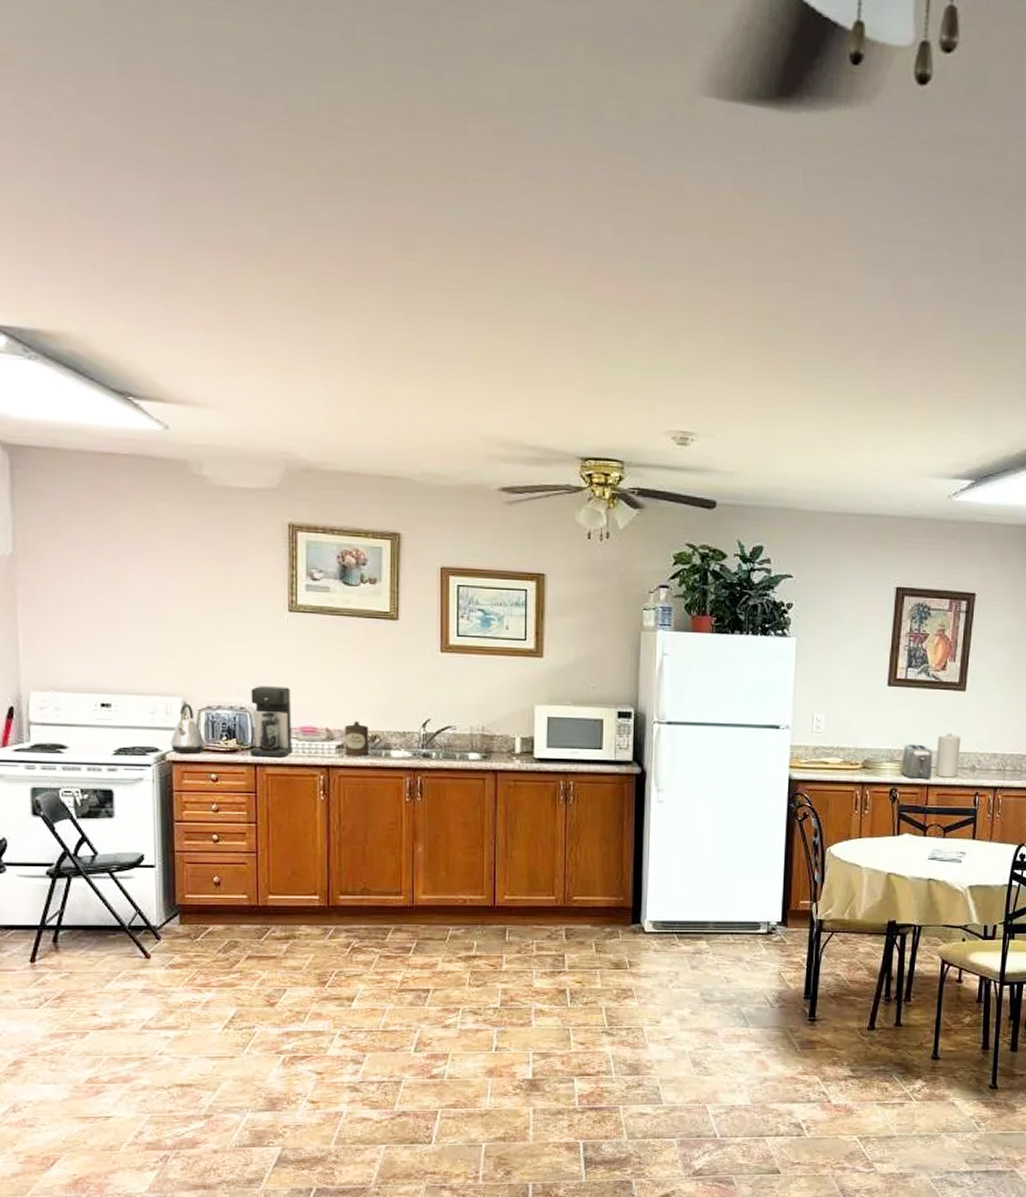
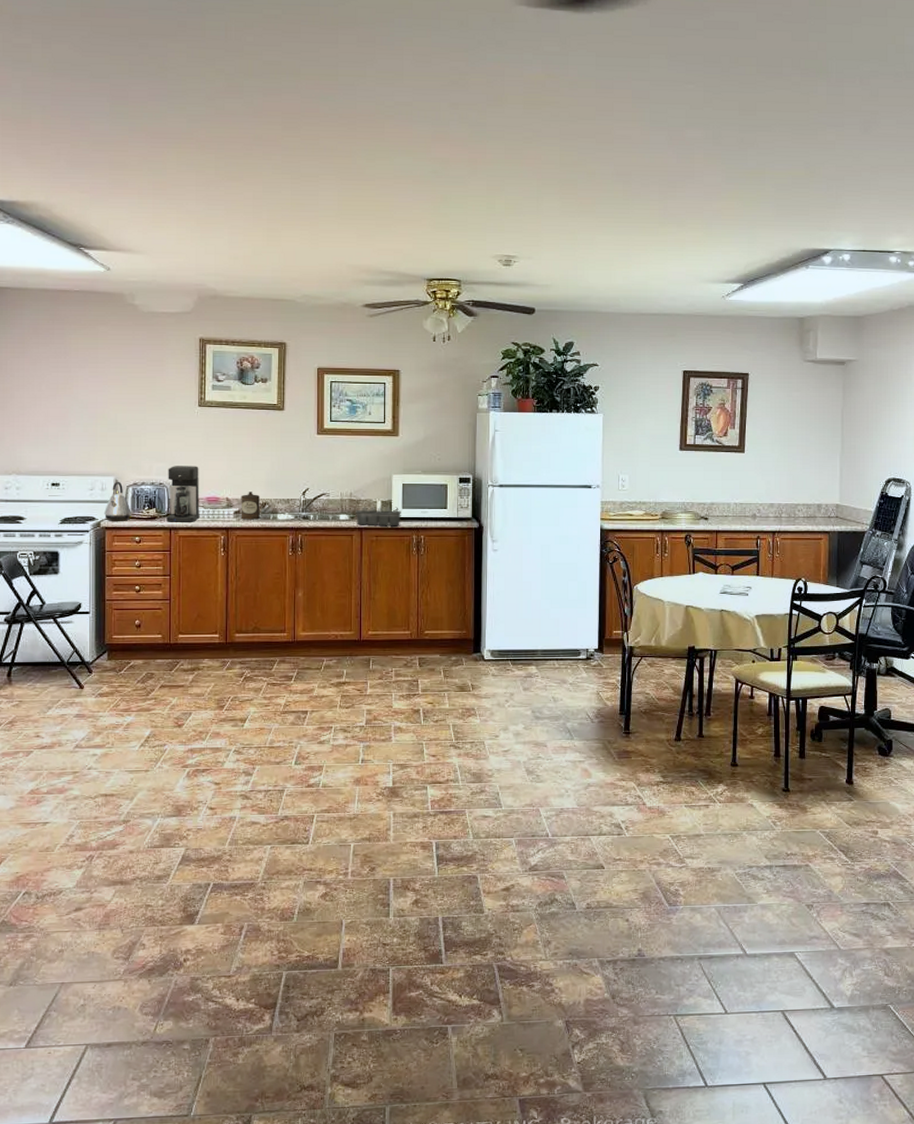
dish rack: none [489,744,546,769] -> present [356,507,401,527]
toaster: present [901,744,932,780] -> none [694,497,719,527]
paper towel holder: present [935,733,961,778] -> none [723,487,743,525]

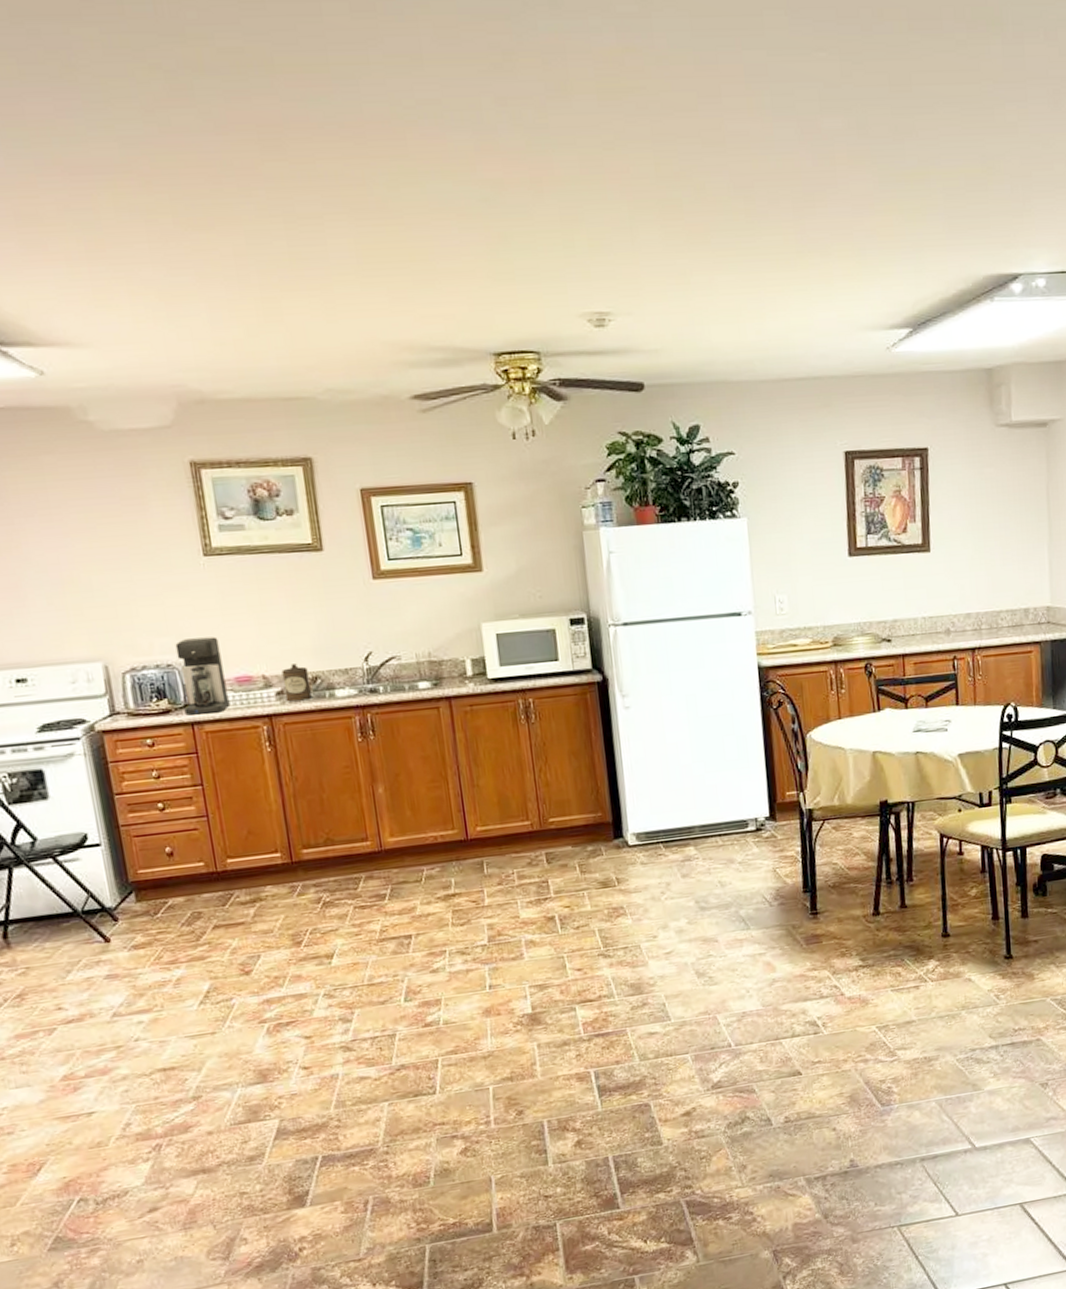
kettle: present [104,481,131,521] -> none [97,667,135,722]
dish rack: present [356,507,401,527] -> none [439,664,500,694]

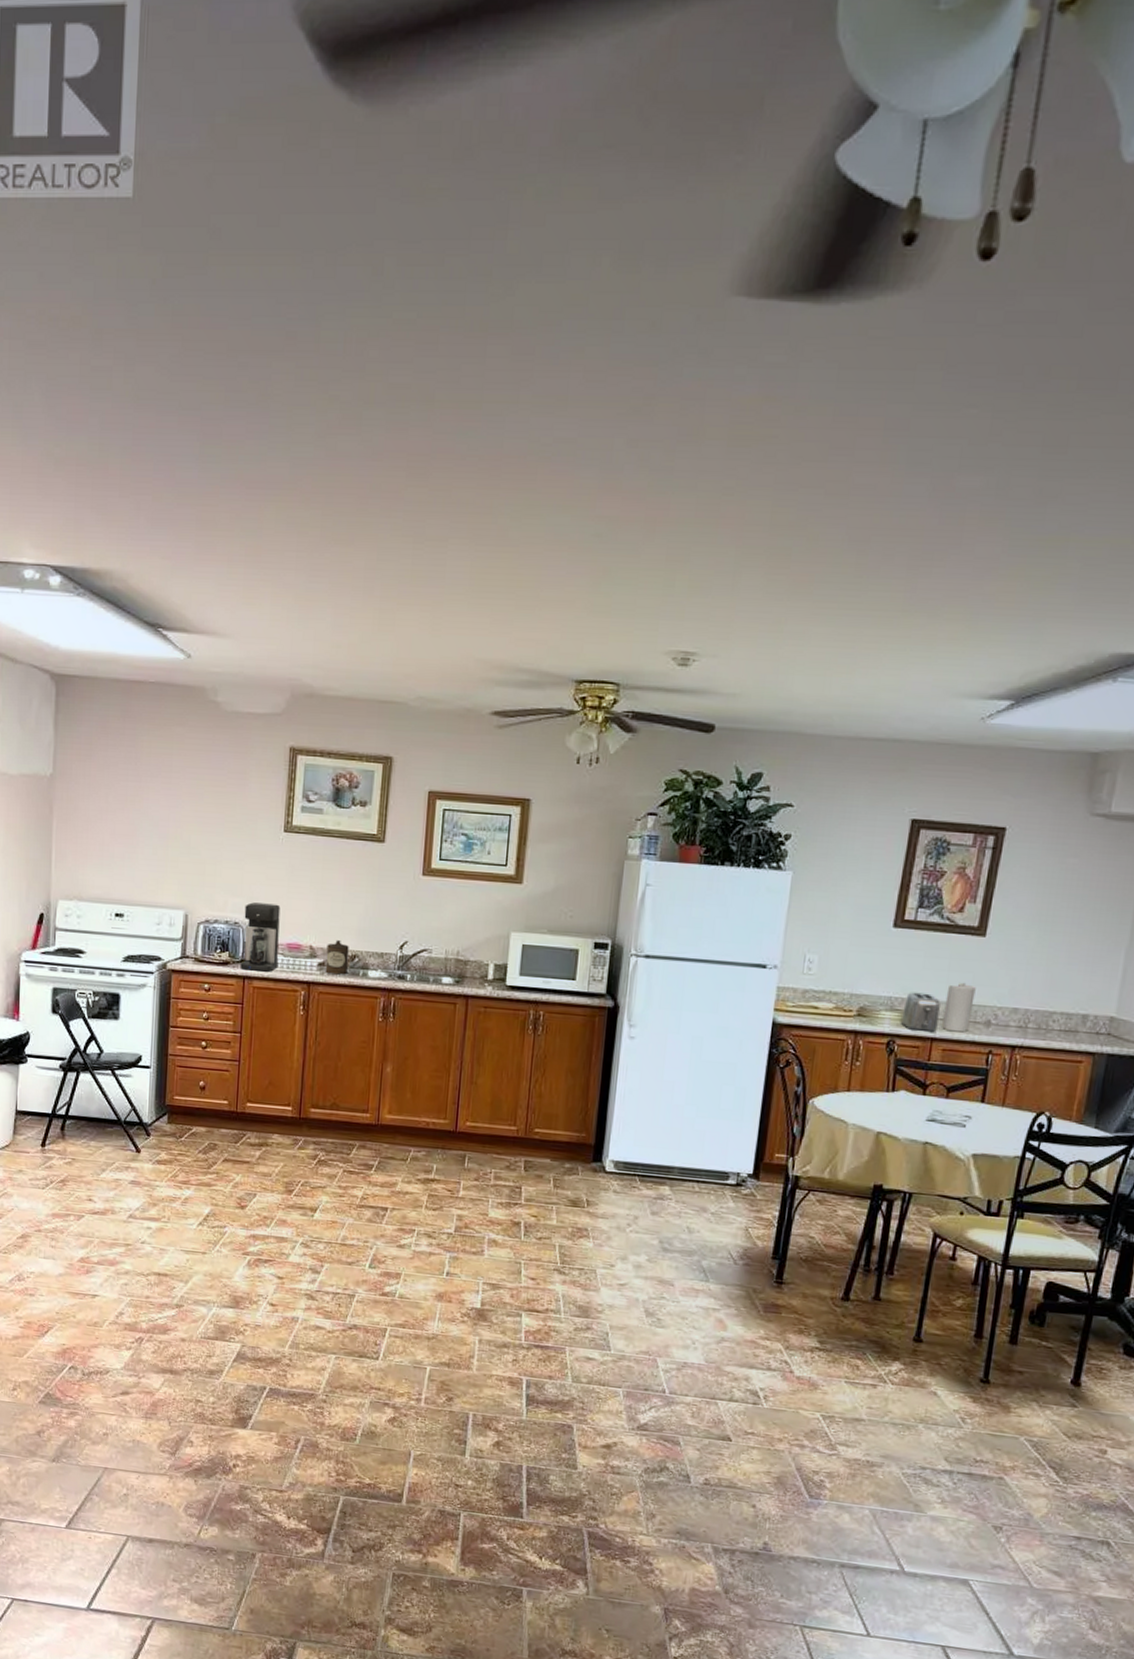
toaster: none [872,613,906,652] -> present [901,992,940,1033]
paper towel holder: none [907,597,933,646] -> present [942,982,976,1033]

